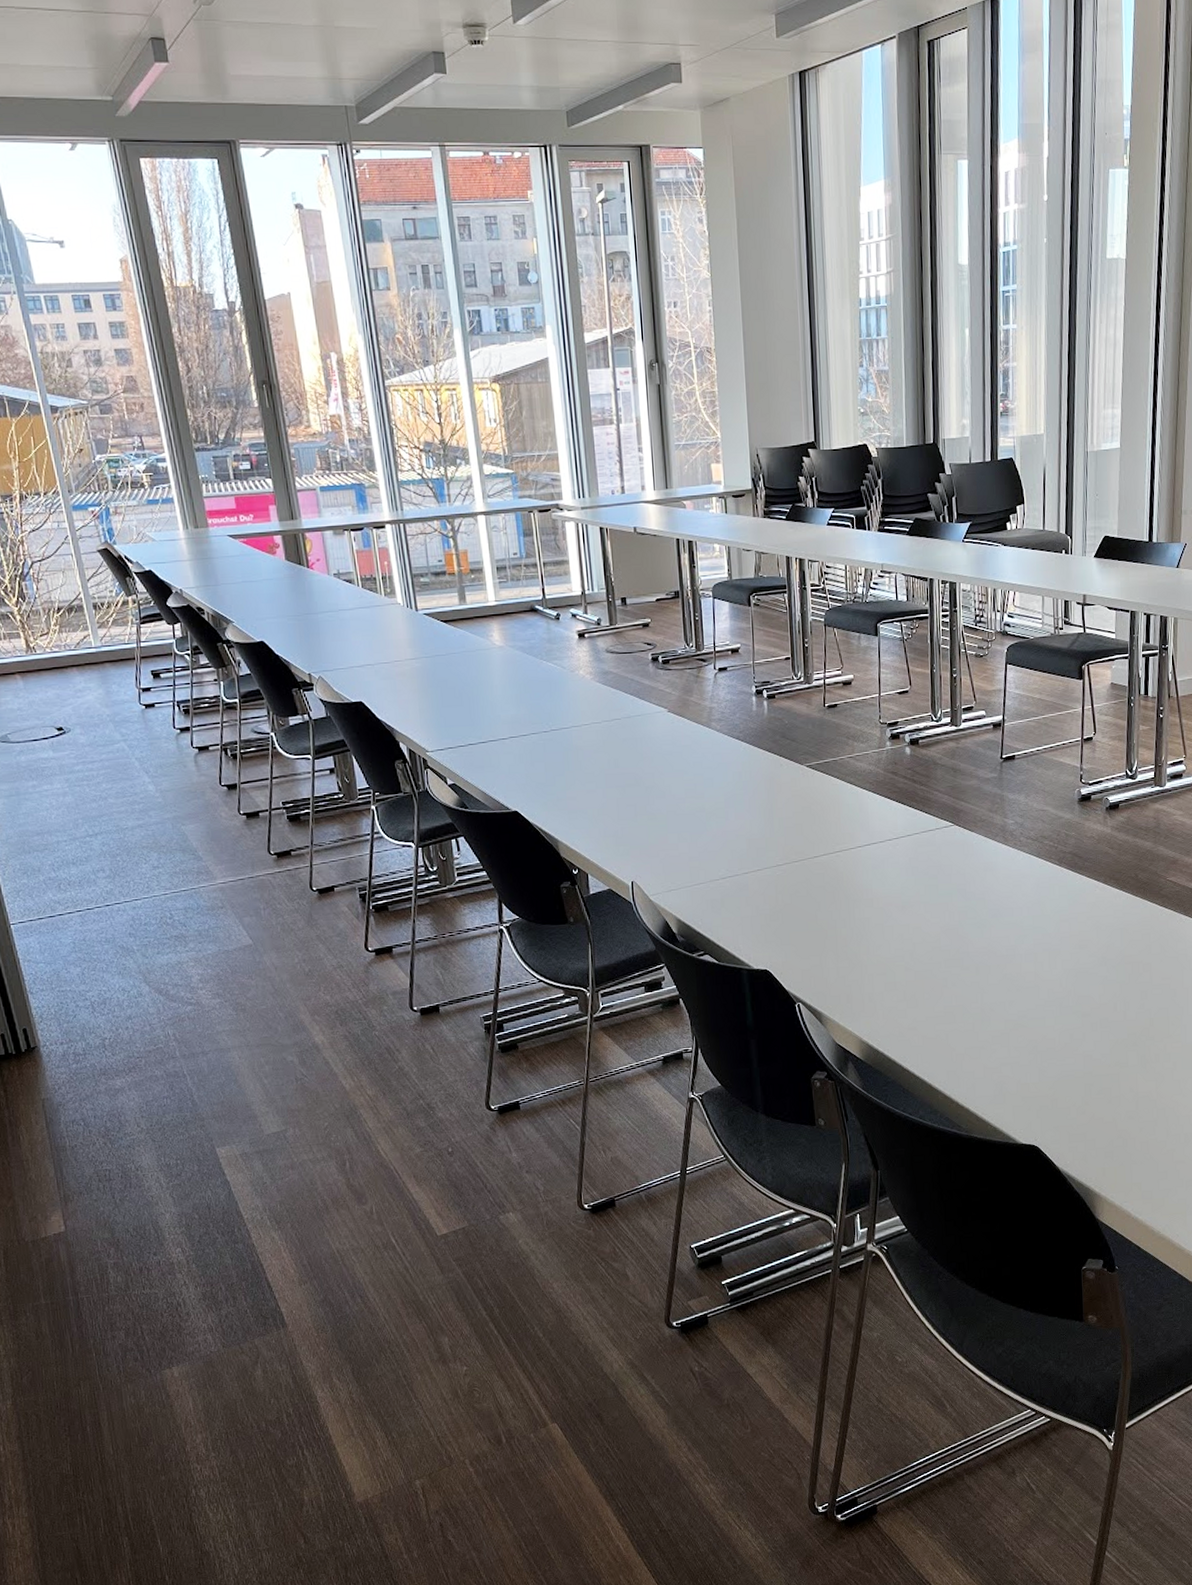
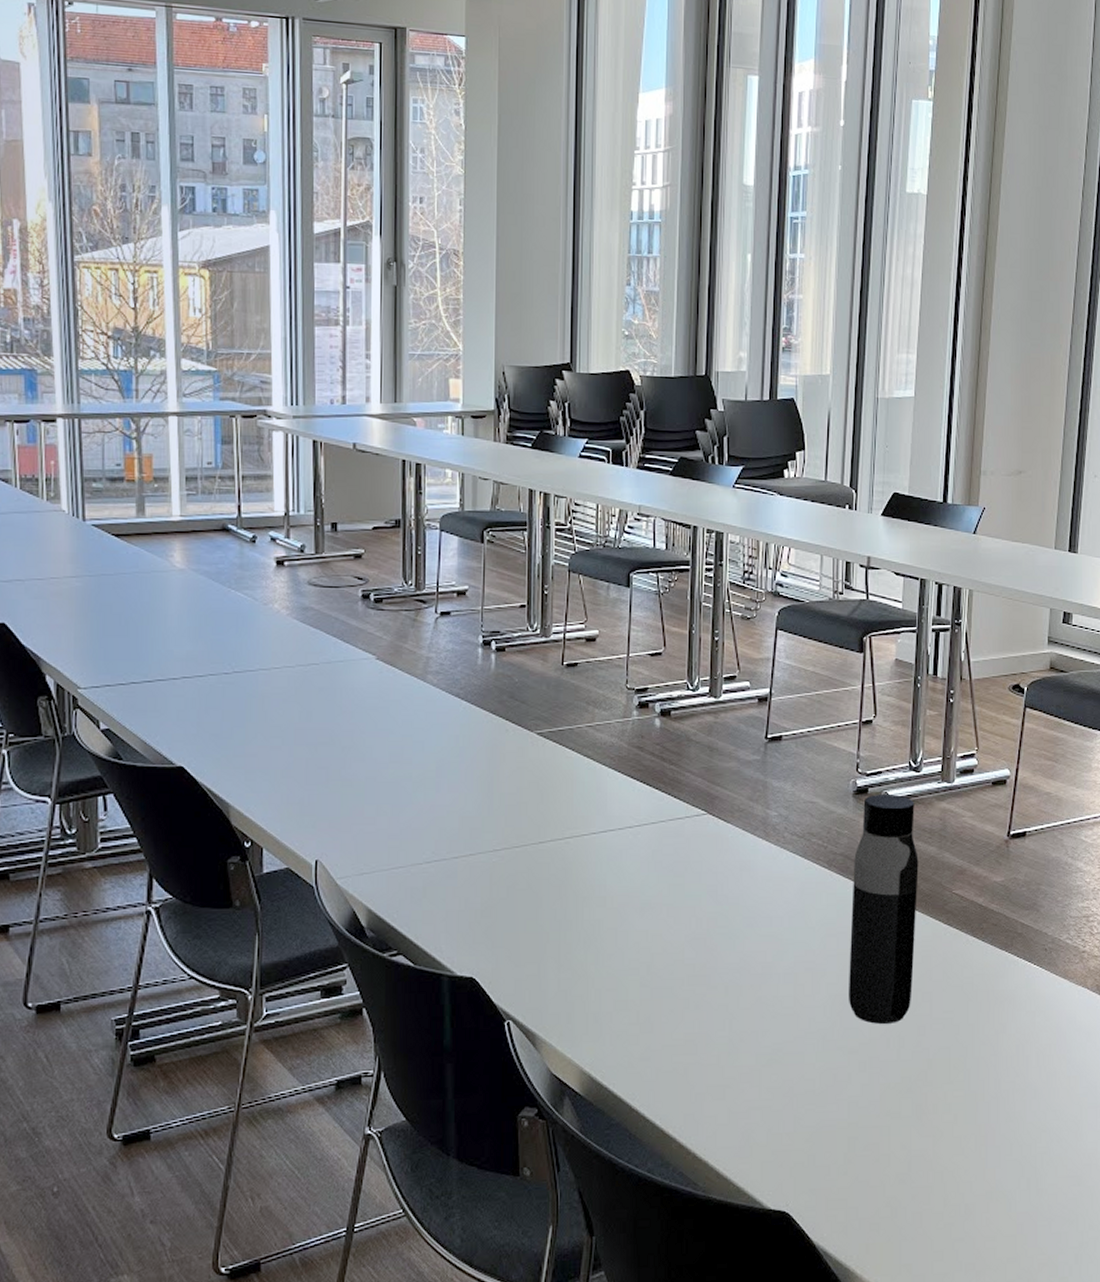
water bottle: none [1080,799,1137,992] -> present [849,795,919,1024]

